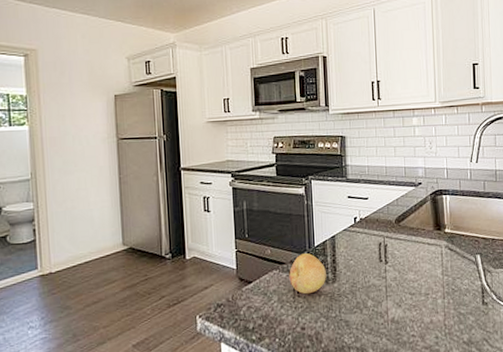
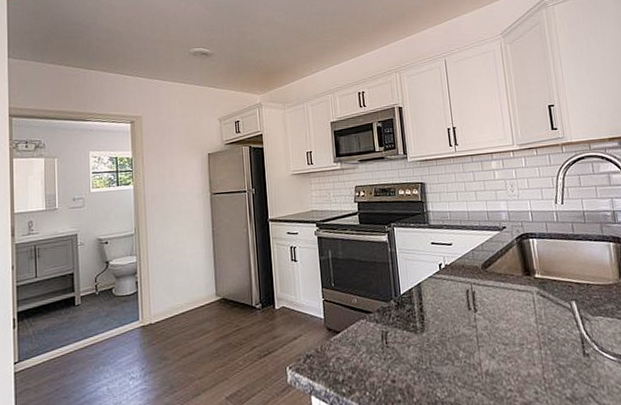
fruit: present [289,253,326,294] -> none [376,302,414,345]

